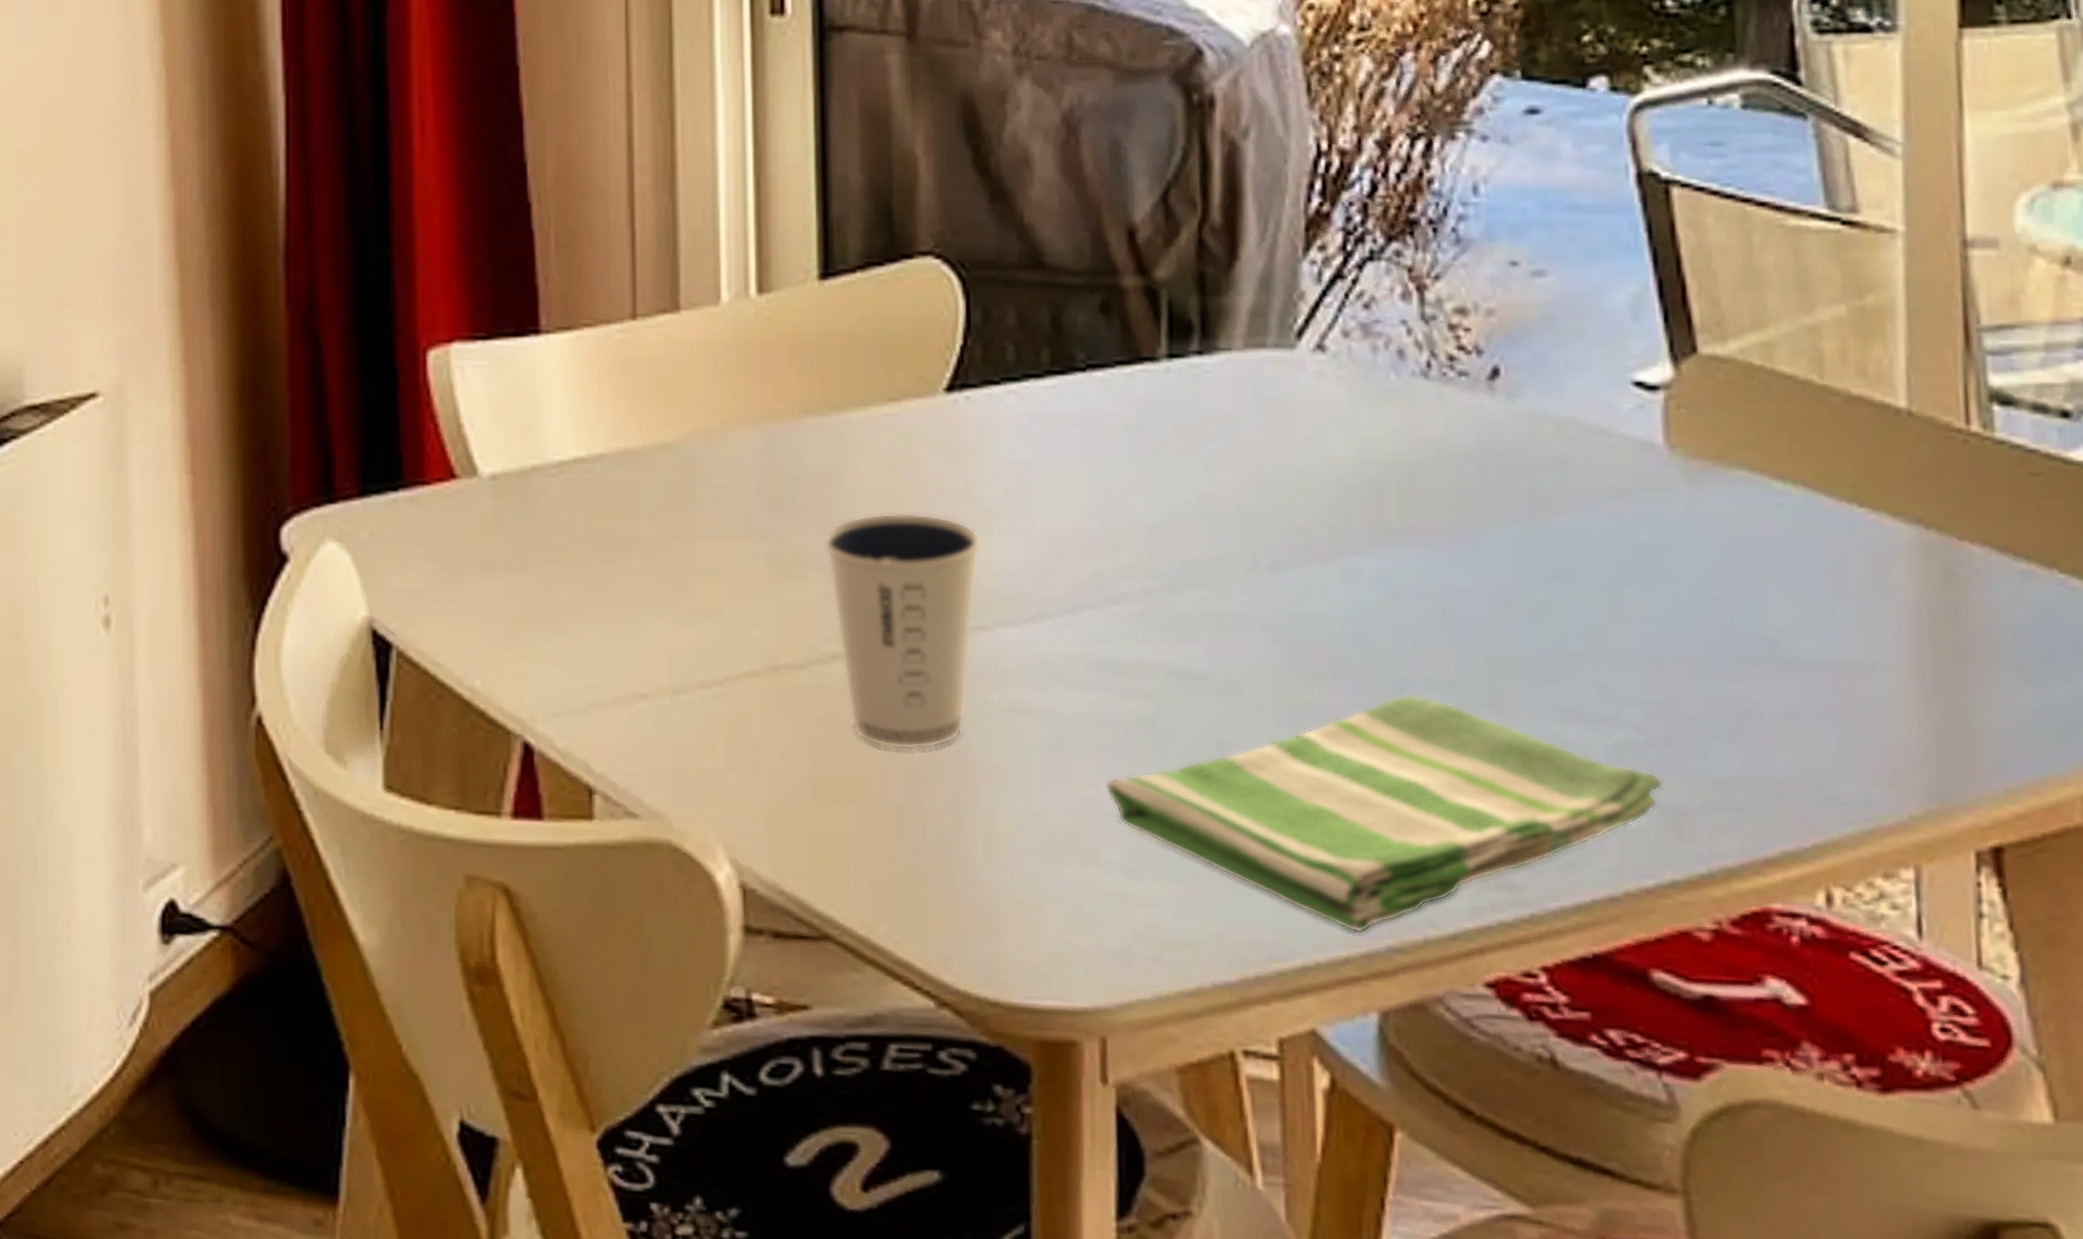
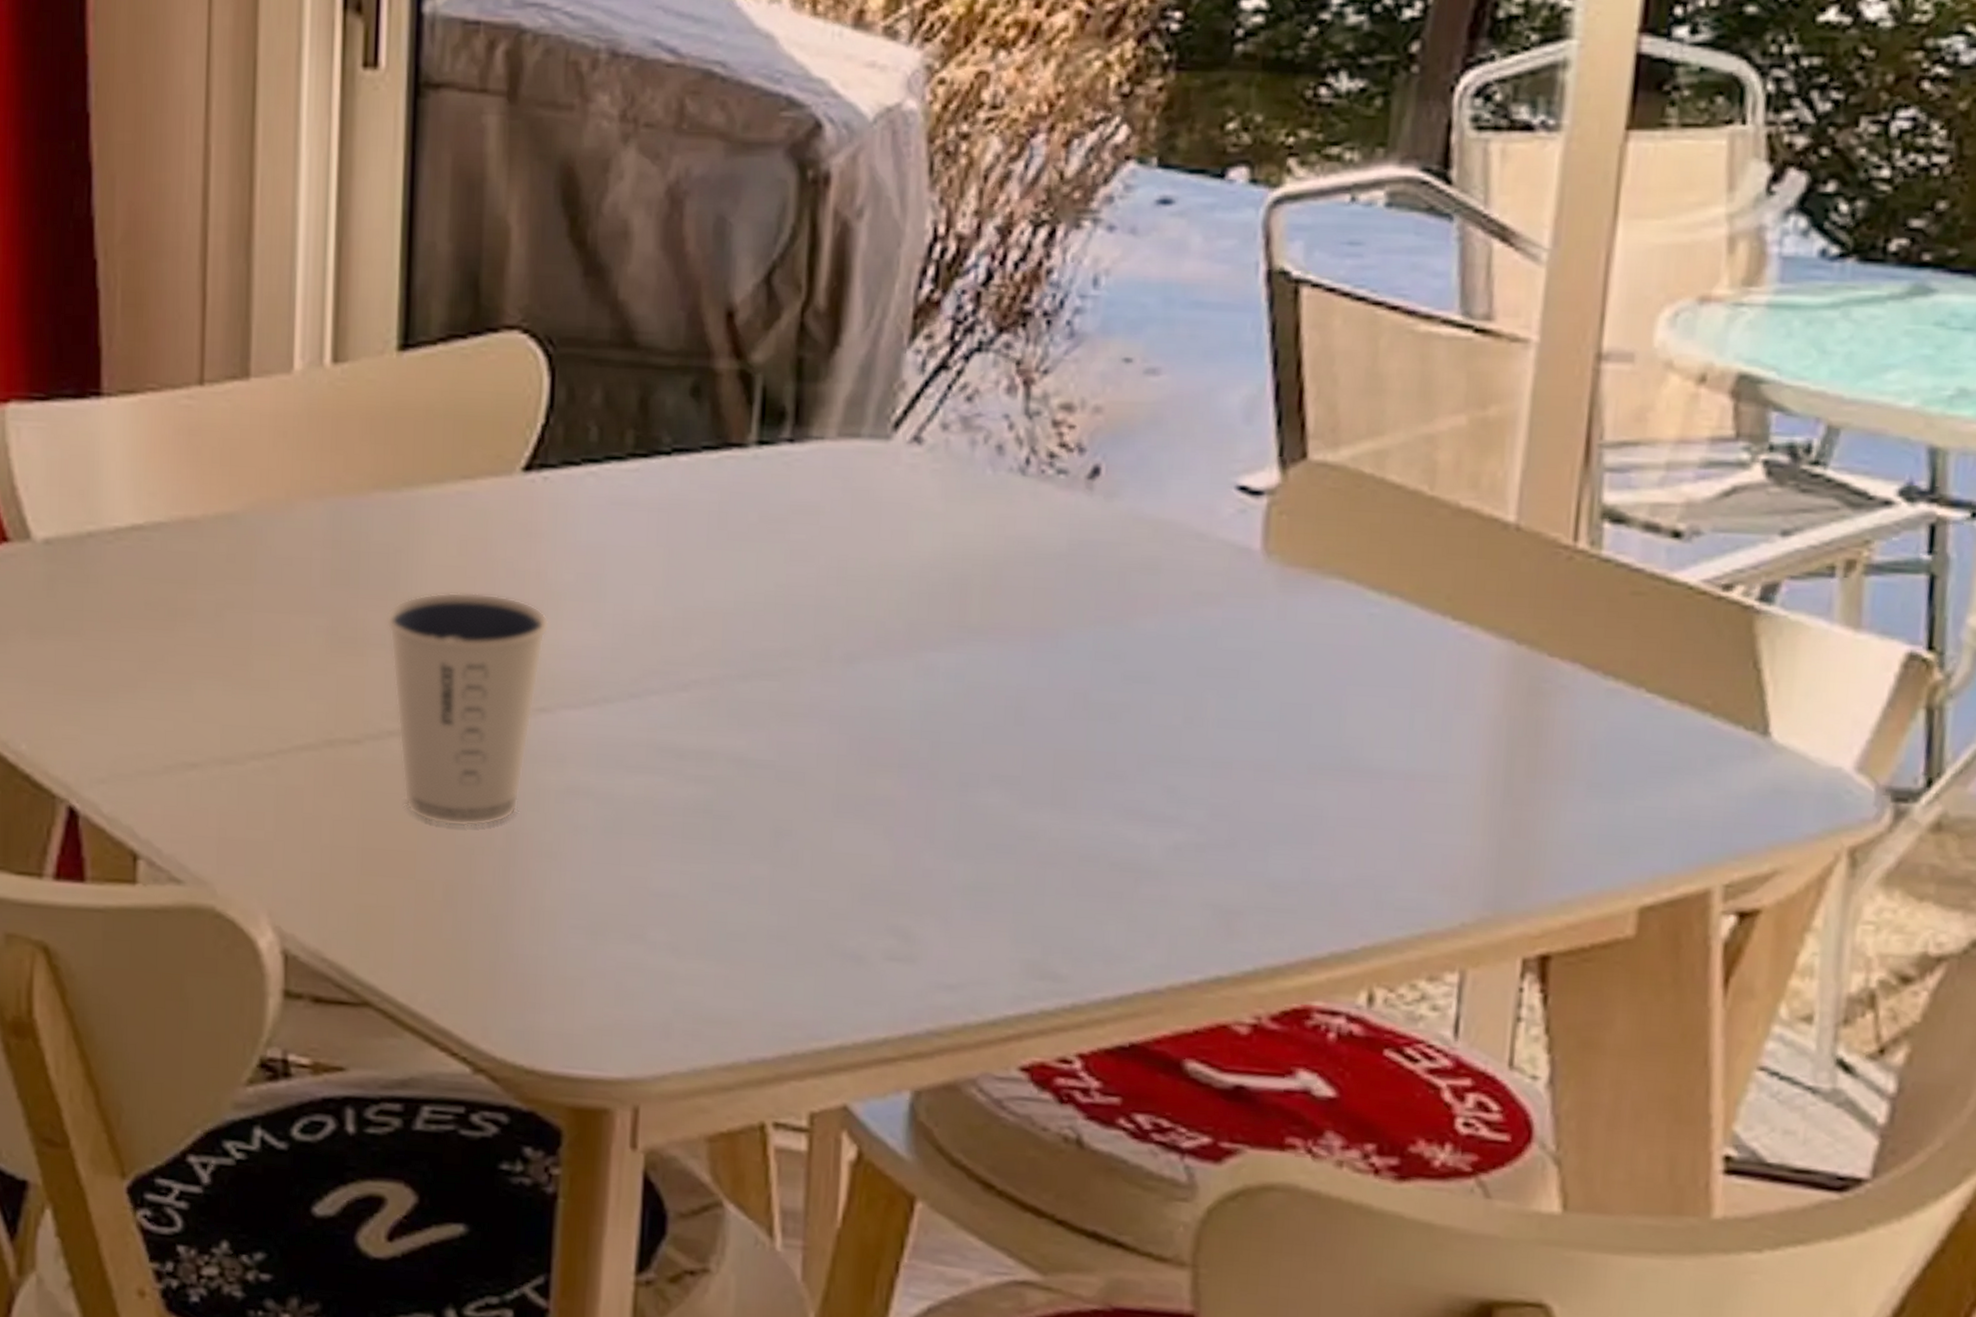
dish towel: present [1104,693,1664,934] -> none [656,788,1220,1017]

